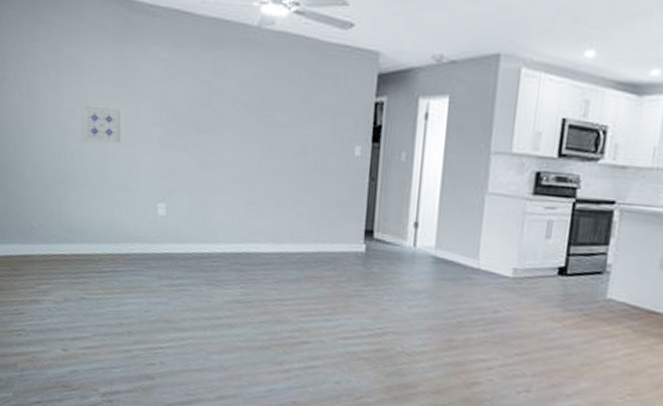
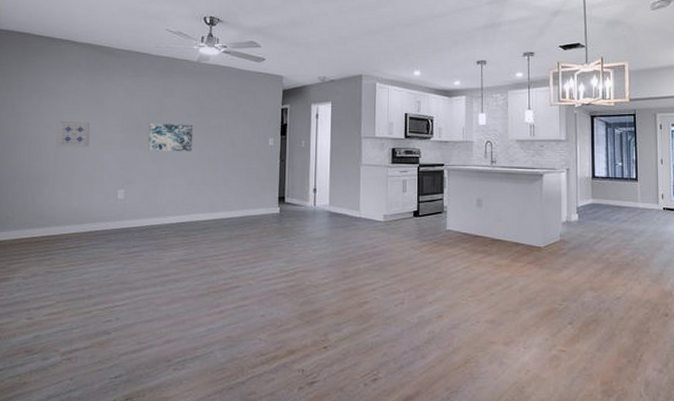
wall art: none [193,115,253,158] -> present [148,123,194,152]

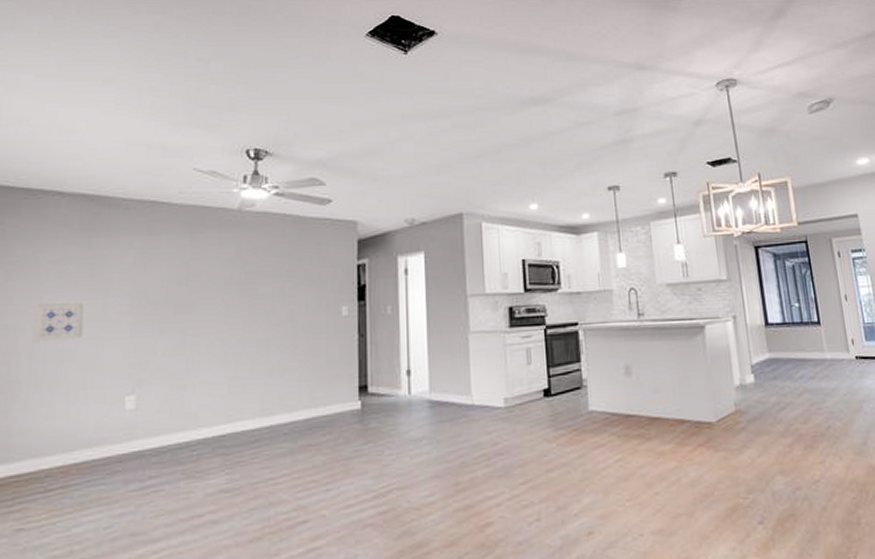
wall art: present [148,123,194,152] -> none [169,295,235,338]

